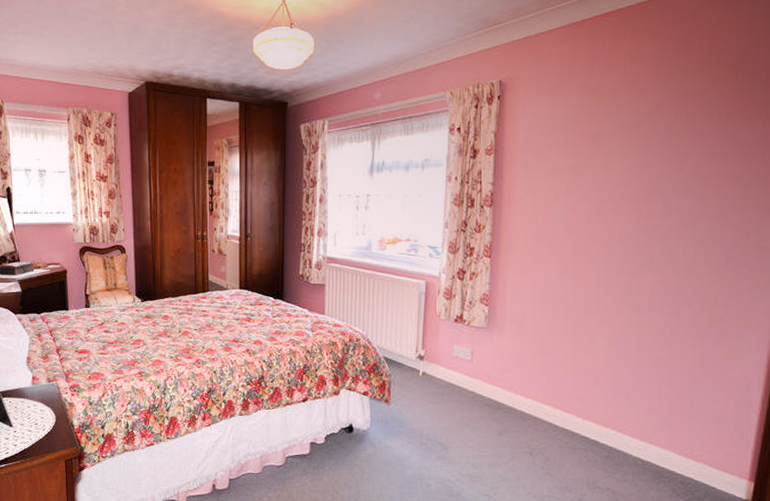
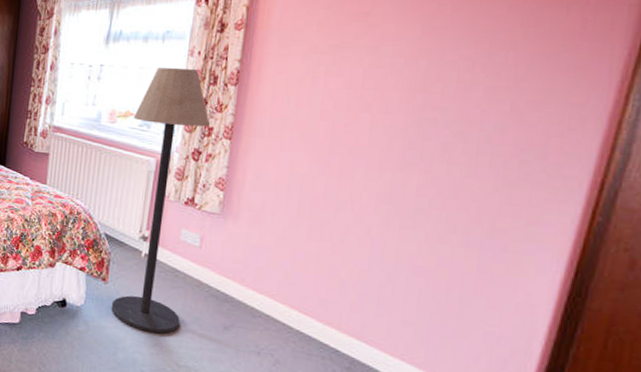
floor lamp: none [395,194,470,447] -> present [111,68,210,334]

